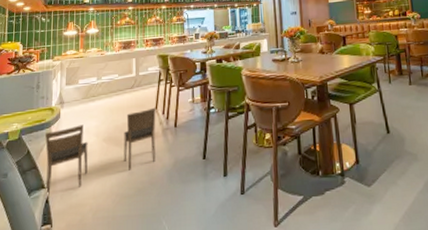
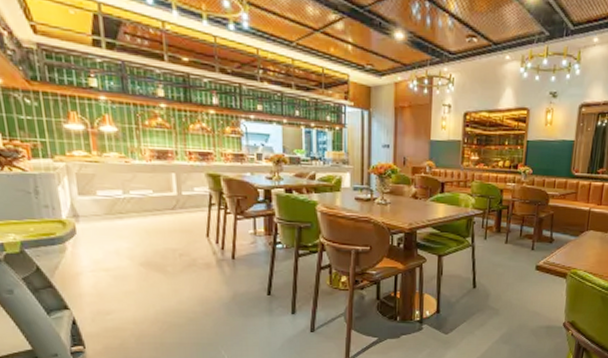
dining chair: present [45,107,156,198] -> none [58,235,210,319]

